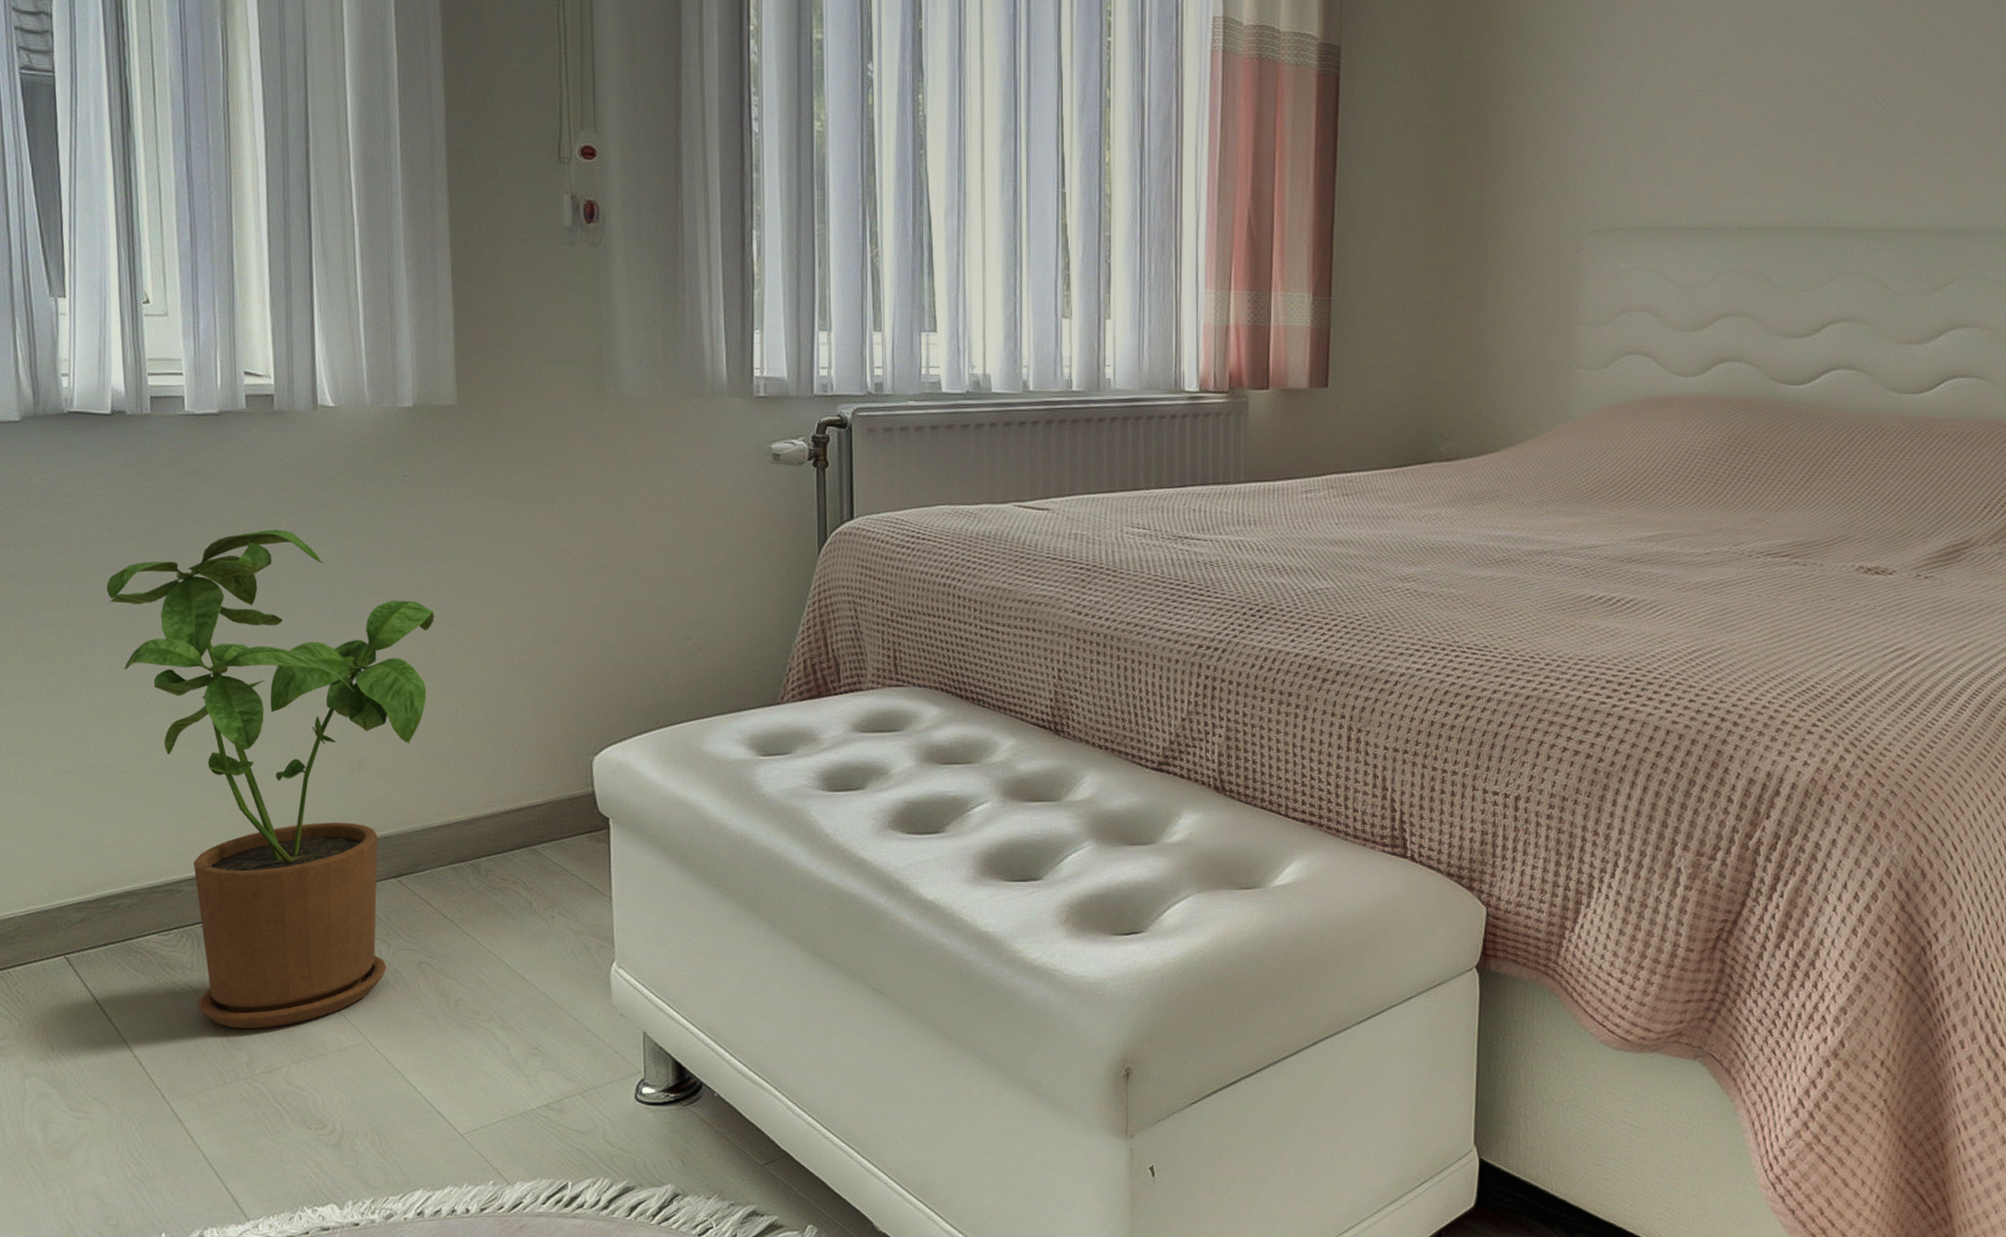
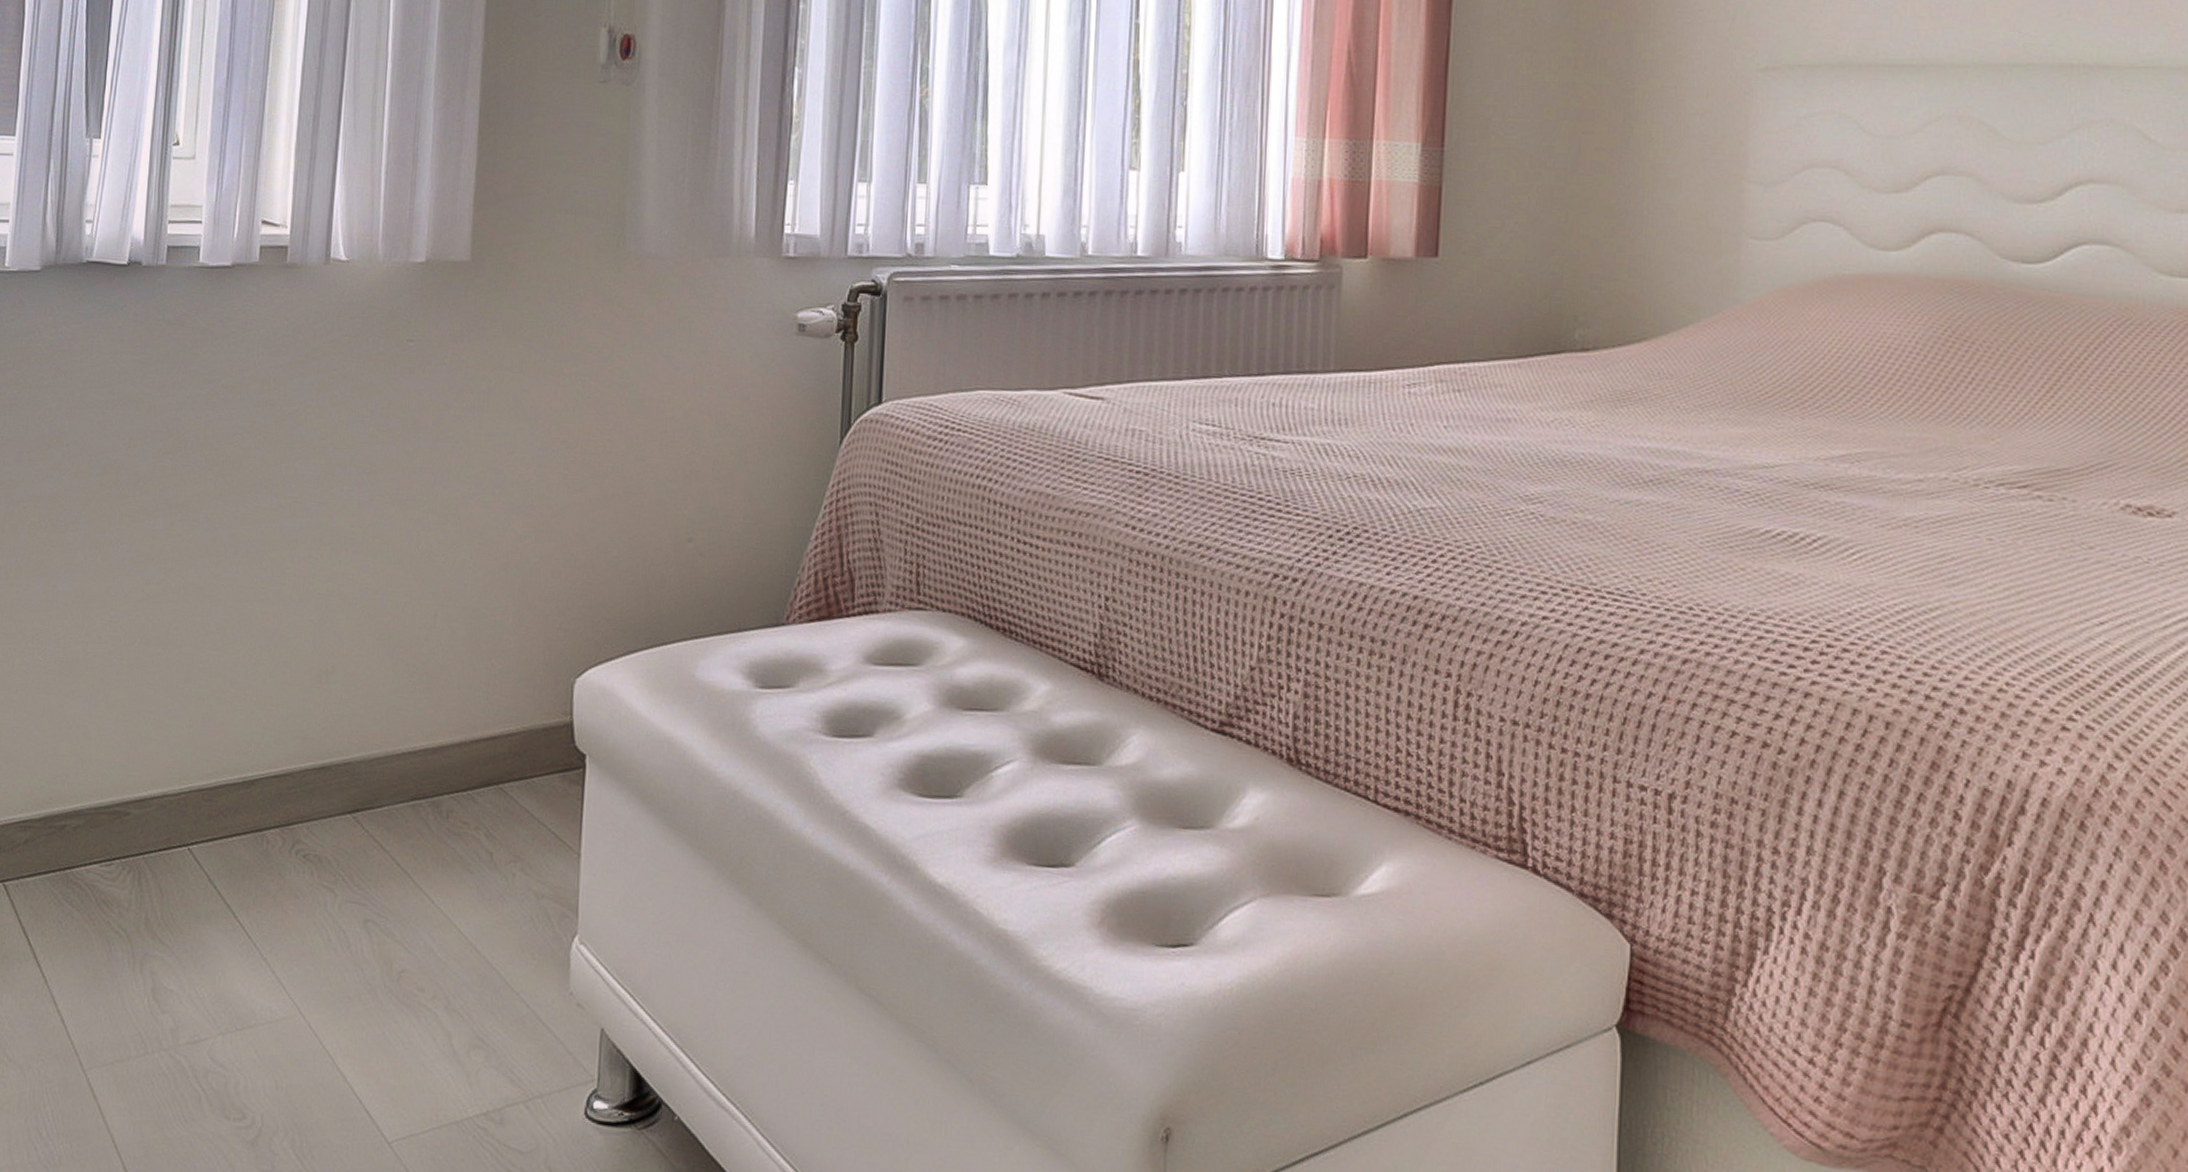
house plant: present [106,529,434,1030] -> none [98,397,423,989]

